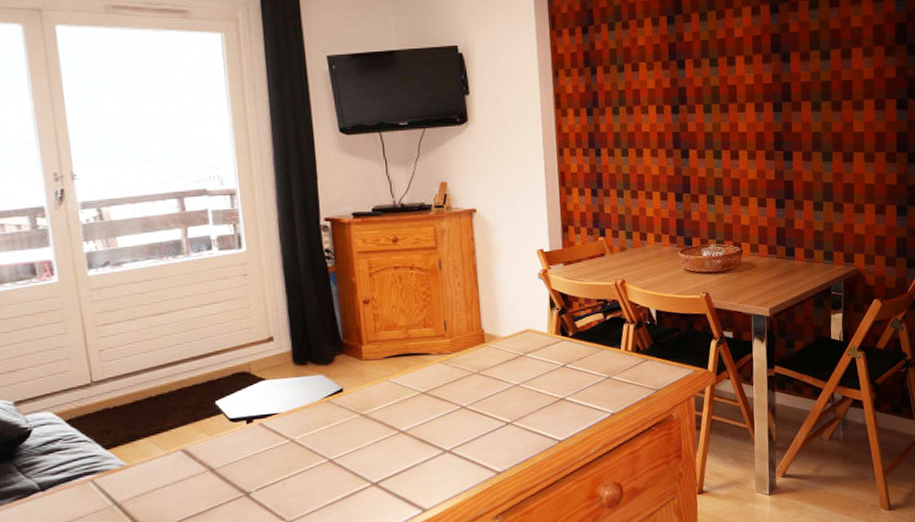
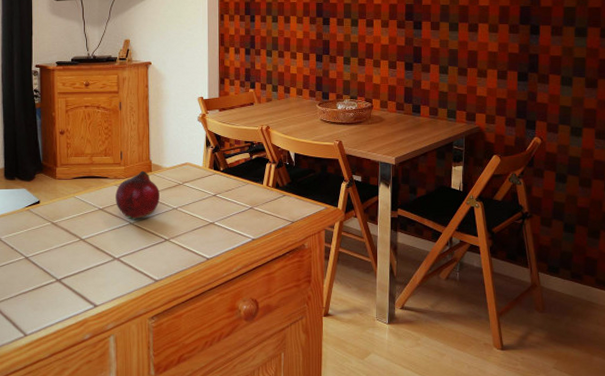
fruit: none [441,342,497,403] -> present [115,170,160,220]

